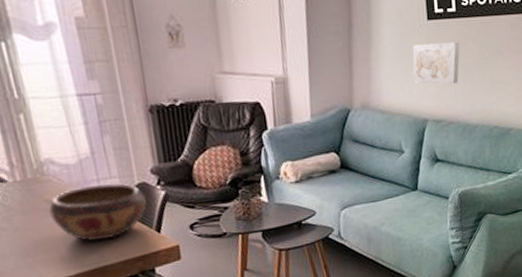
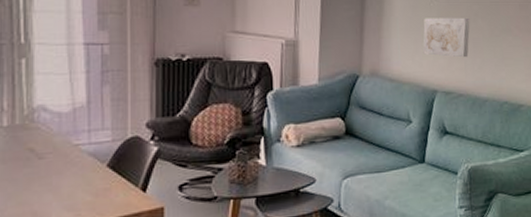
decorative bowl: present [48,183,147,242] -> none [29,136,136,198]

